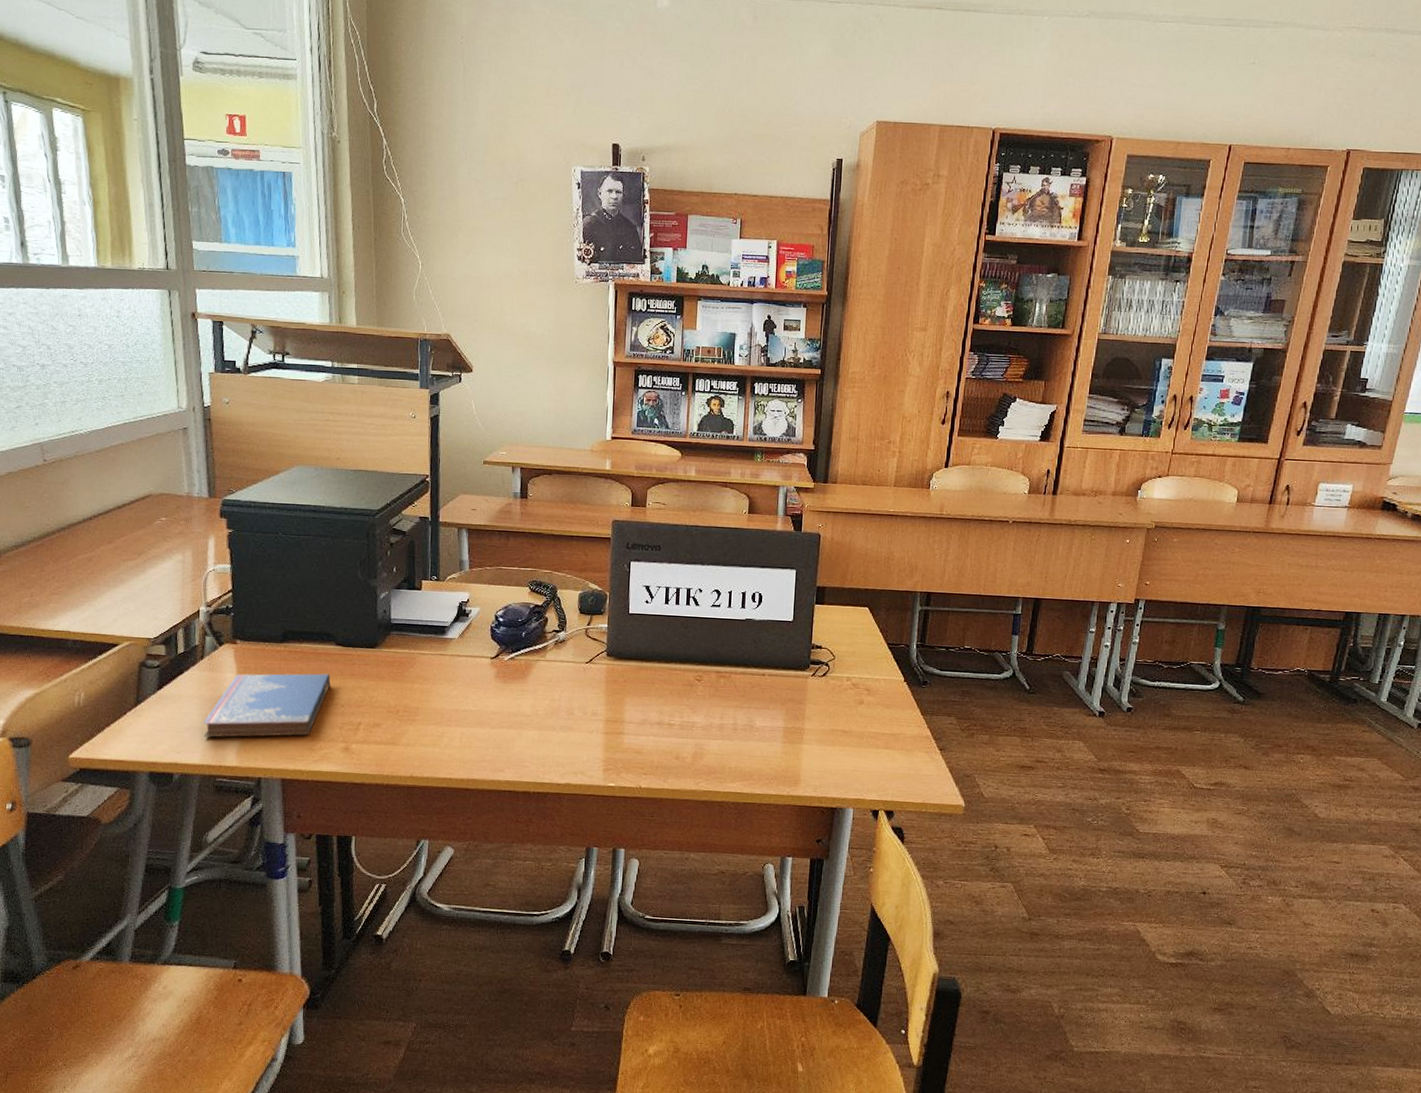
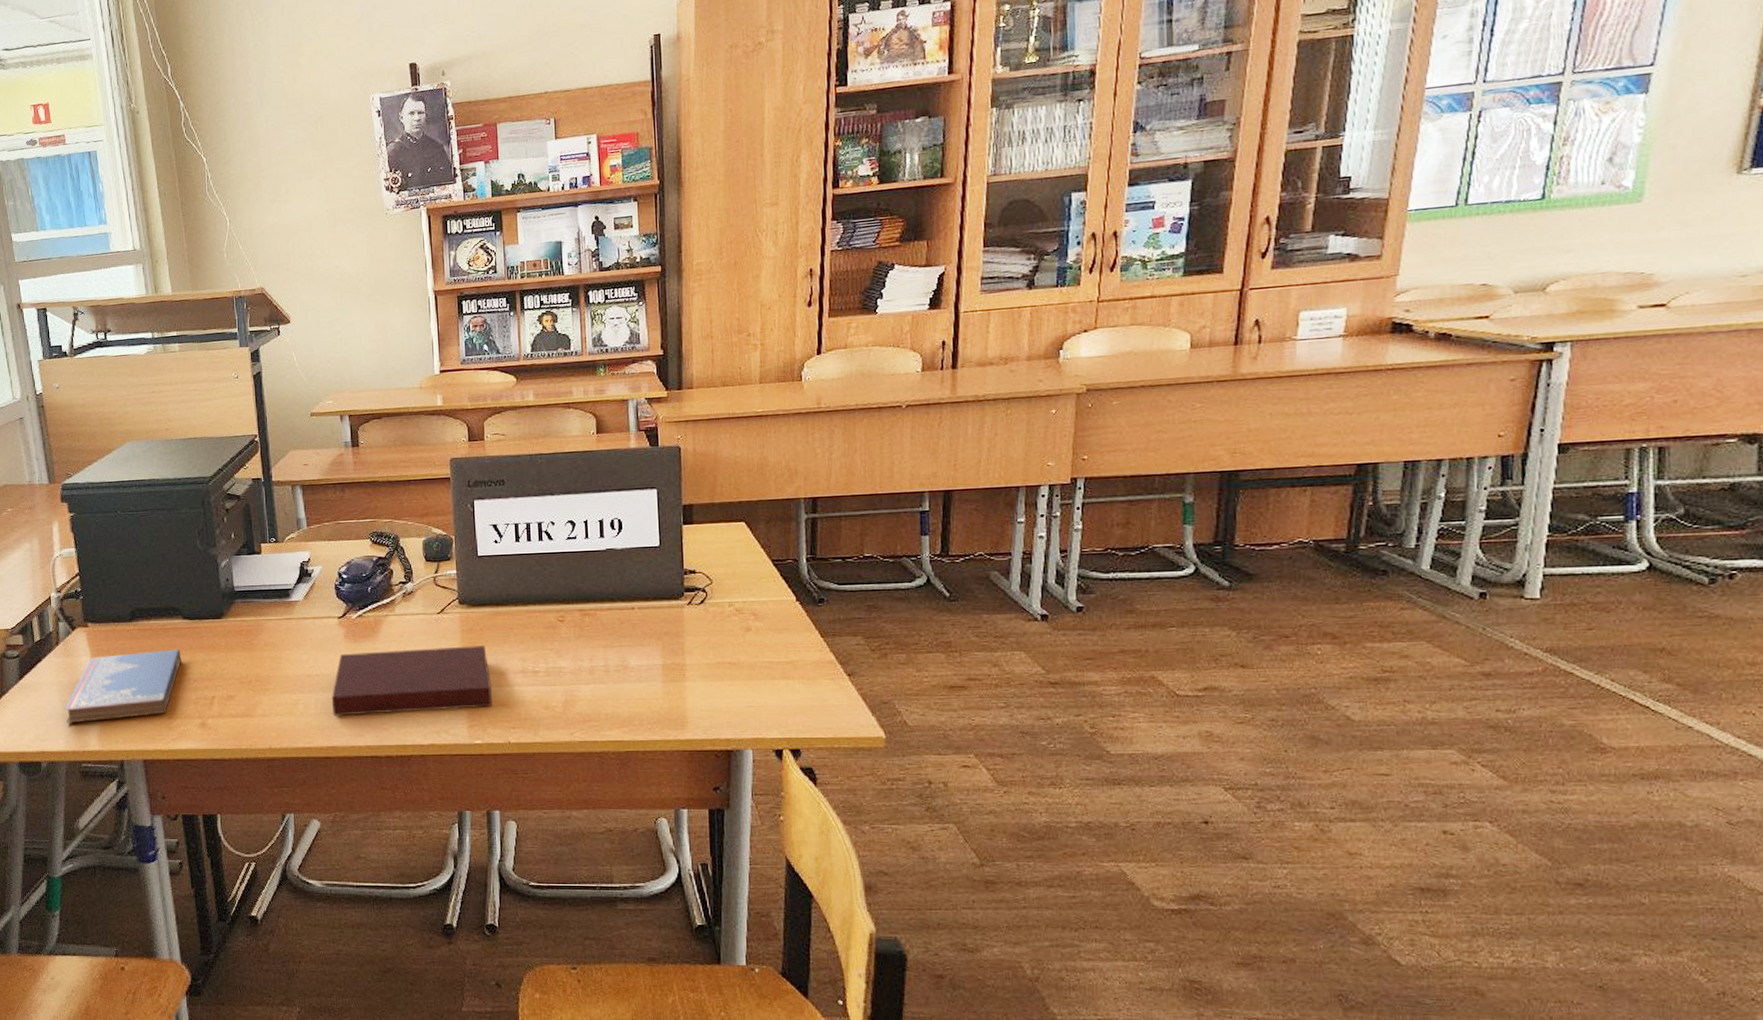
notebook: none [476,692,629,754] -> present [331,645,492,716]

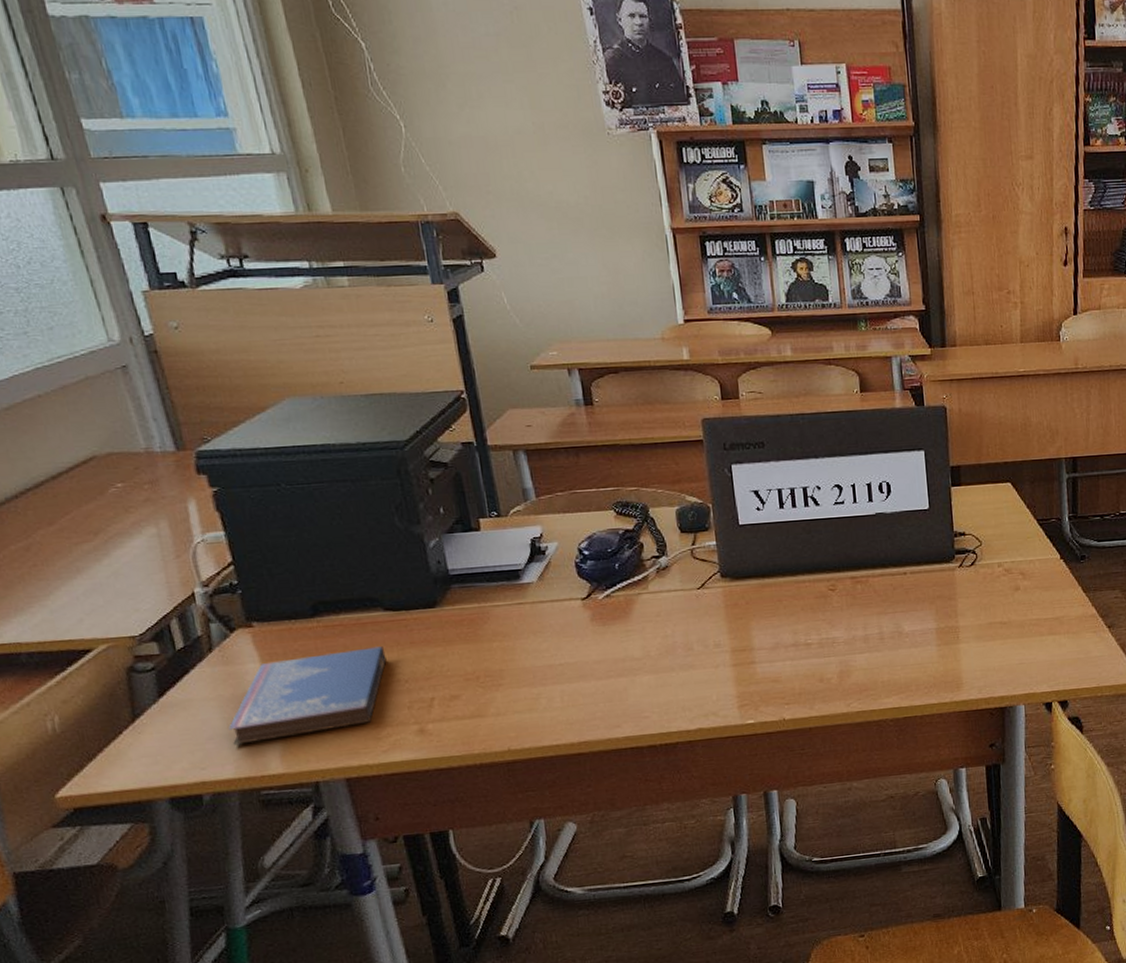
notebook: present [331,645,492,716] -> none [579,620,763,708]

